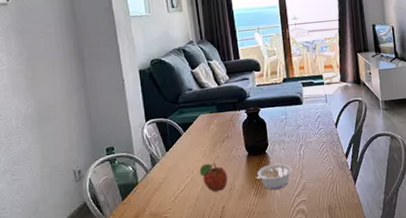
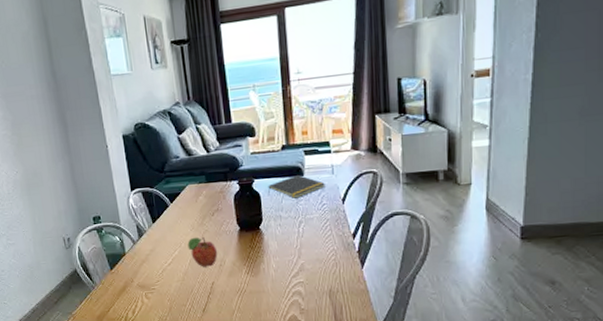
legume: present [255,163,292,190] -> none [248,240,289,269]
notepad: none [272,103,321,124] -> present [268,174,325,198]

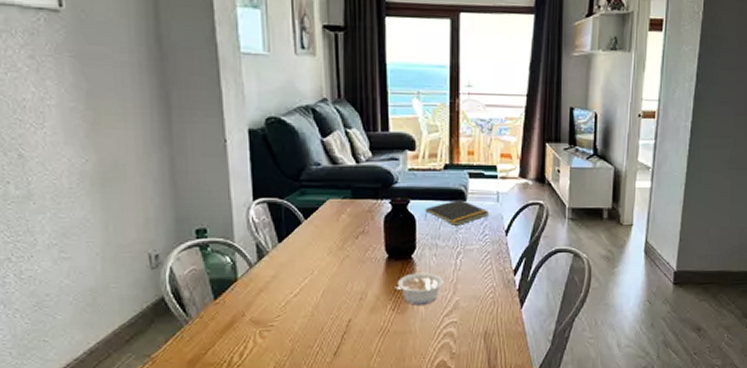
fruit: present [187,237,218,267] -> none [322,263,359,301]
legume: none [248,240,289,269] -> present [395,272,444,305]

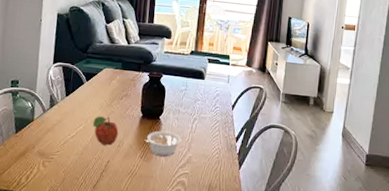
fruit: none [322,263,359,301] -> present [93,116,119,146]
notepad: present [425,198,489,226] -> none [173,77,221,98]

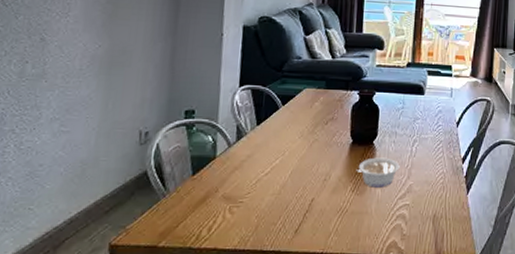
fruit: present [93,116,119,146] -> none [292,145,325,181]

